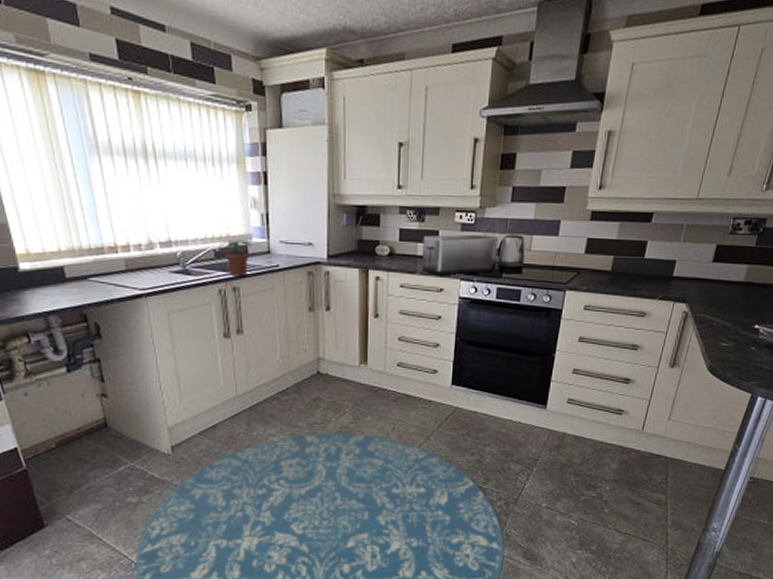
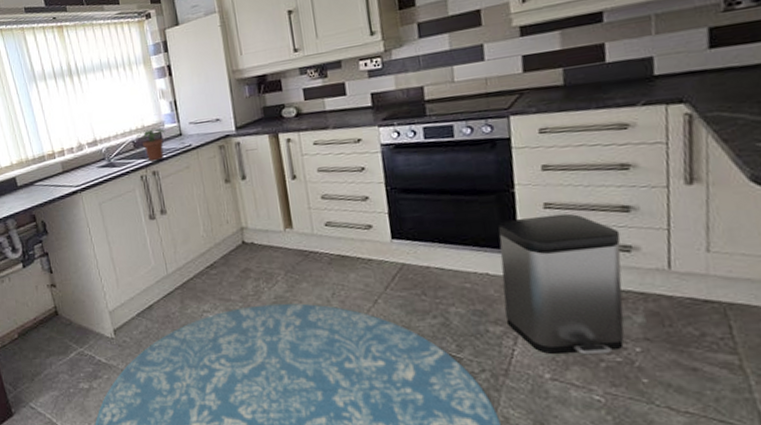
toaster: present [422,234,499,276] -> none [329,75,417,127]
kettle: present [497,234,525,275] -> none [414,68,451,112]
pedal bin: none [525,379,619,491] -> present [498,213,624,355]

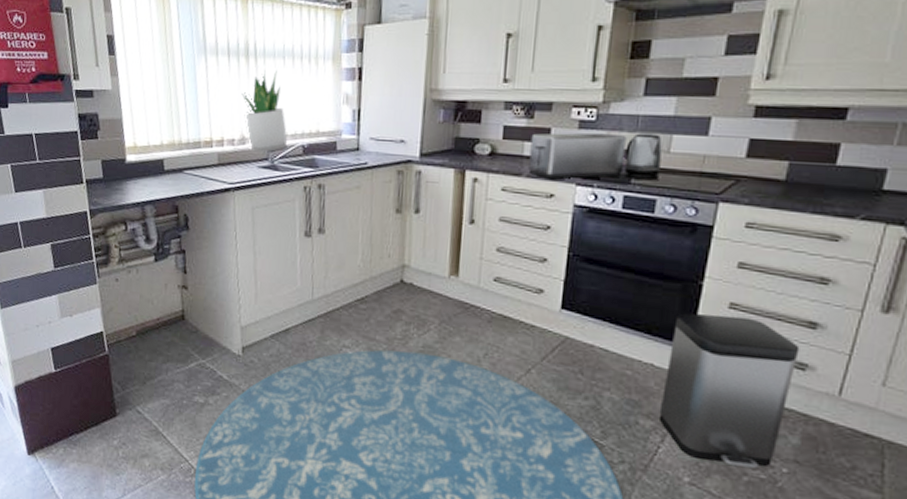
planter: none [72,81,120,155] -> present [241,70,288,153]
potted plant: present [137,127,165,162] -> none [308,135,341,173]
toaster: none [329,75,417,127] -> present [528,132,627,180]
kettle: none [414,68,451,112] -> present [623,133,662,181]

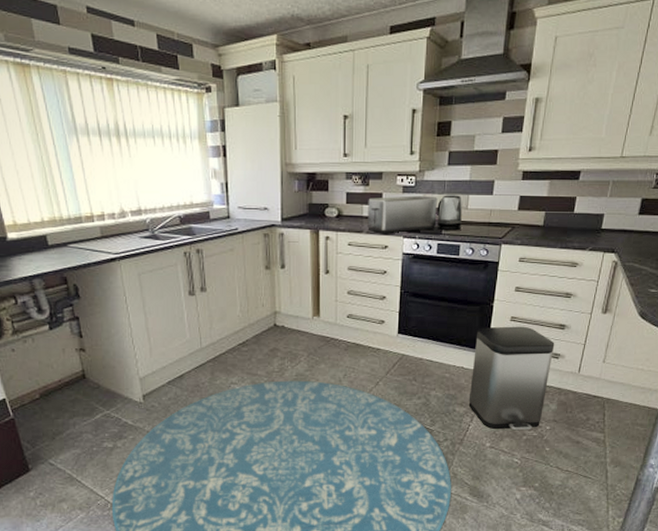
planter: present [241,70,288,153] -> none [116,148,165,224]

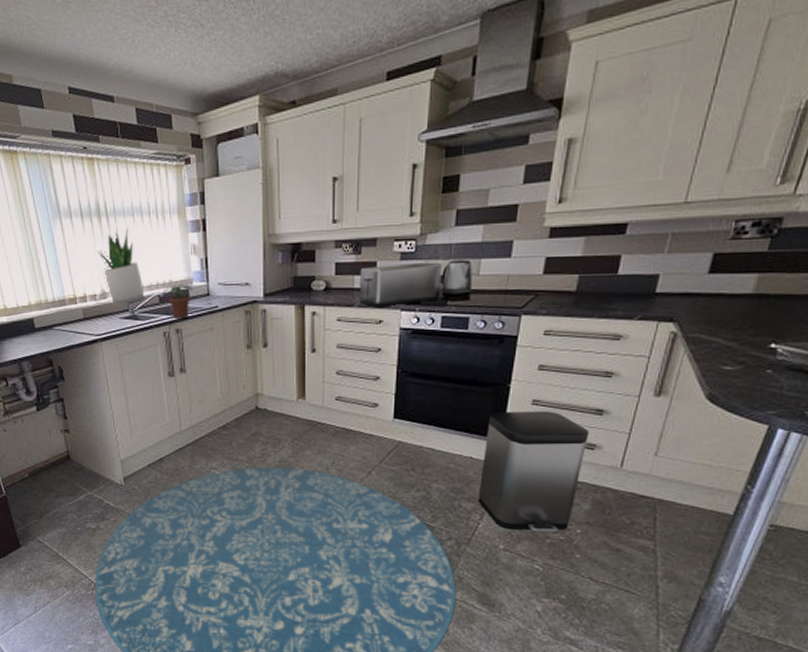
planter: none [116,148,165,224] -> present [98,227,145,305]
potted plant: none [184,206,213,239] -> present [163,284,193,319]

